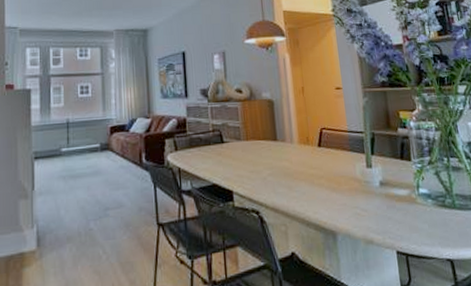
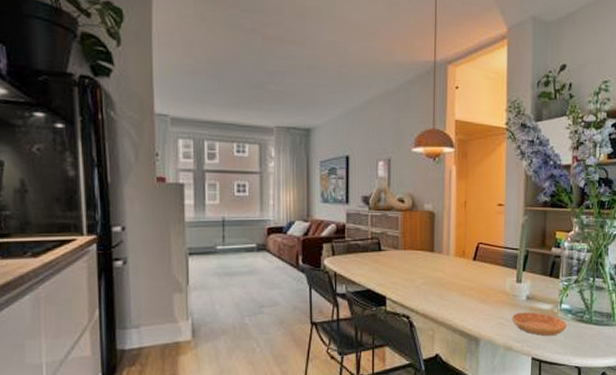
saucer: none [368,199,429,226] -> present [512,311,567,336]

